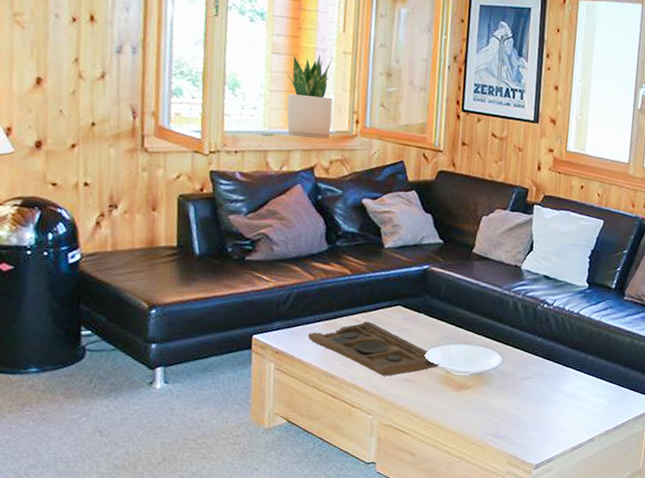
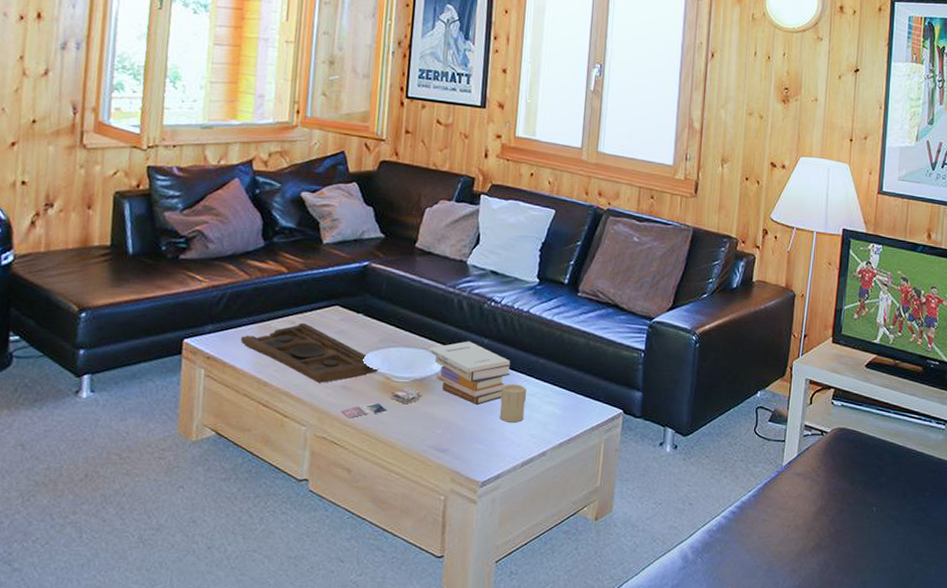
planter: present [287,55,333,140] -> none [227,44,276,131]
magazine: none [405,379,481,408] -> present [341,386,423,418]
books: none [485,339,562,396] -> present [428,341,511,405]
candle: none [551,378,577,413] -> present [499,384,527,423]

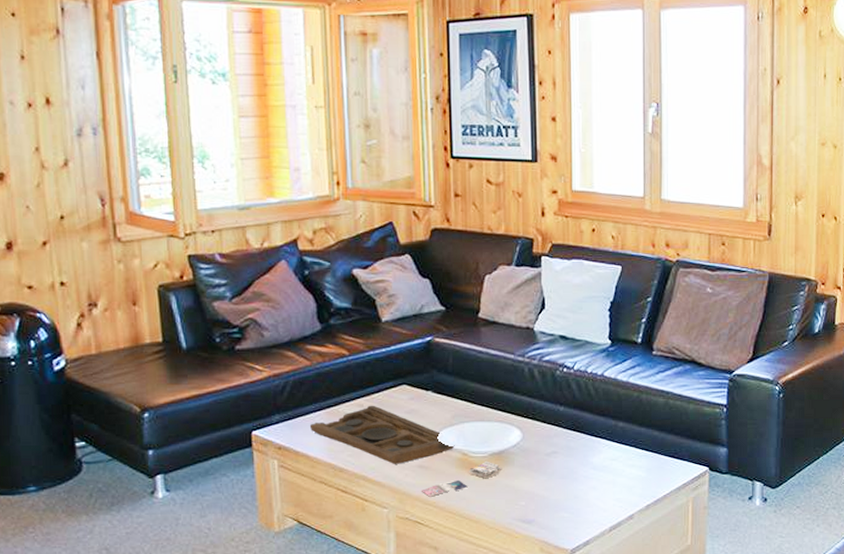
books: present [428,341,511,405] -> none [503,410,589,473]
candle: present [499,384,527,423] -> none [582,450,609,489]

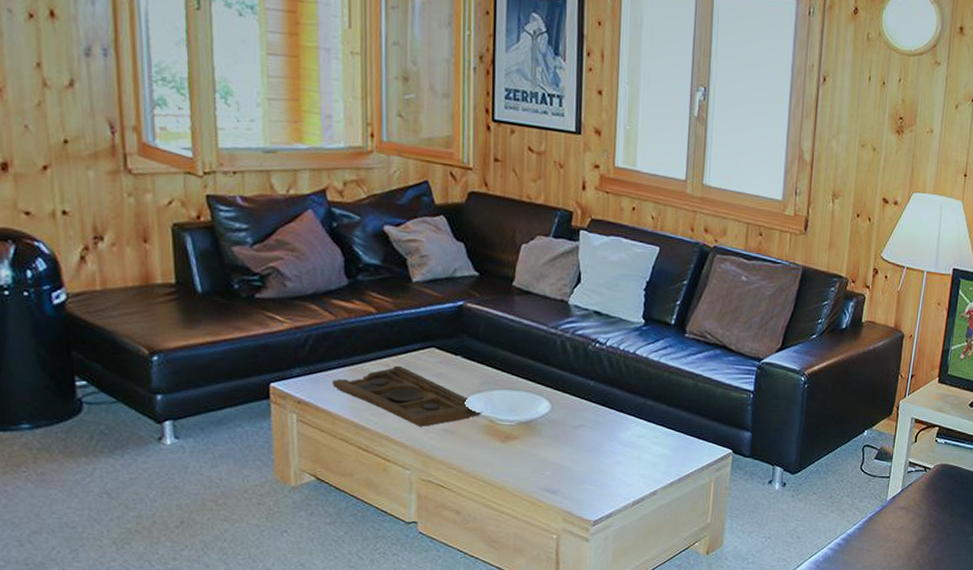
magazine: present [422,461,502,497] -> none [446,429,529,461]

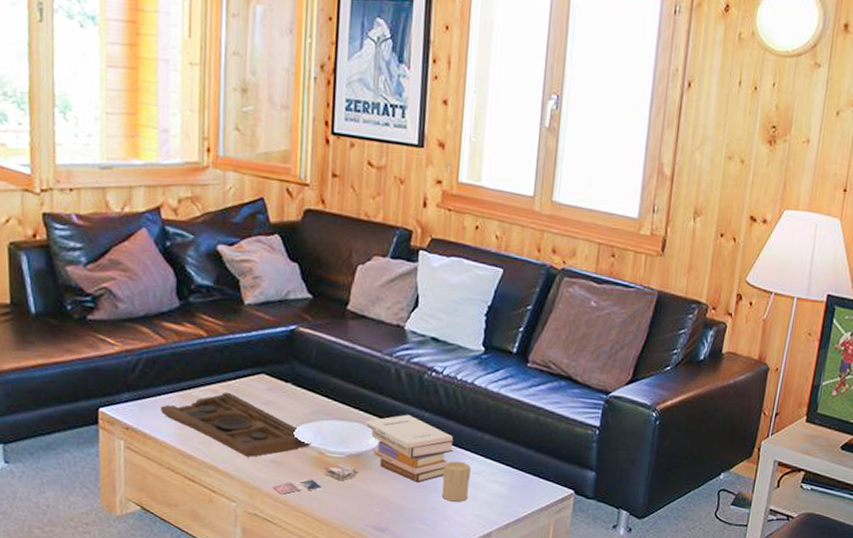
magazine: none [446,429,529,461] -> present [273,462,359,495]
books: none [532,383,618,446] -> present [364,414,454,482]
candle: none [608,425,636,464] -> present [441,461,471,502]

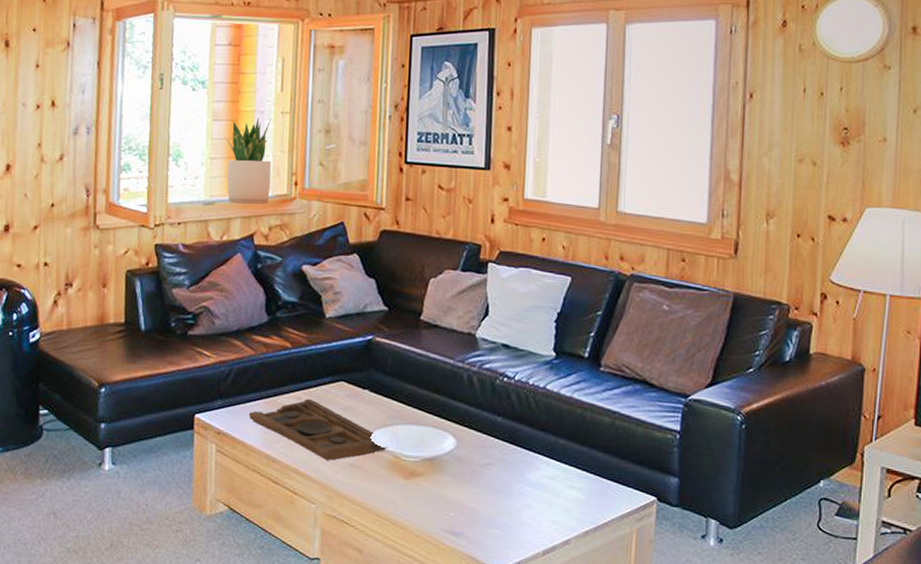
planter: none [125,67,180,173] -> present [227,117,272,205]
magazine: present [273,462,359,495] -> none [351,466,434,497]
books: present [364,414,454,482] -> none [438,419,527,487]
candle: present [441,461,471,502] -> none [516,465,546,508]

